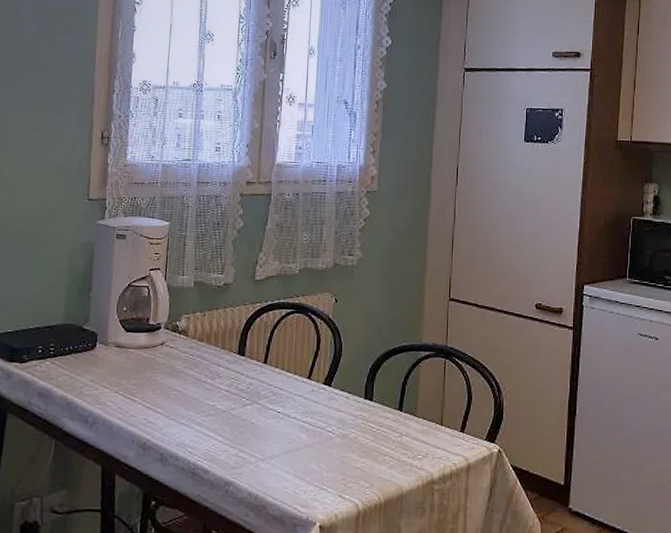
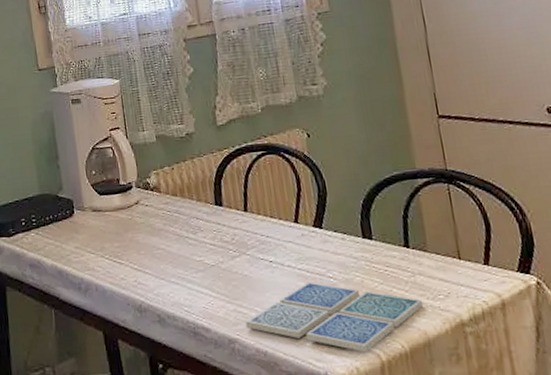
drink coaster: none [243,434,404,502] -> present [245,282,424,353]

